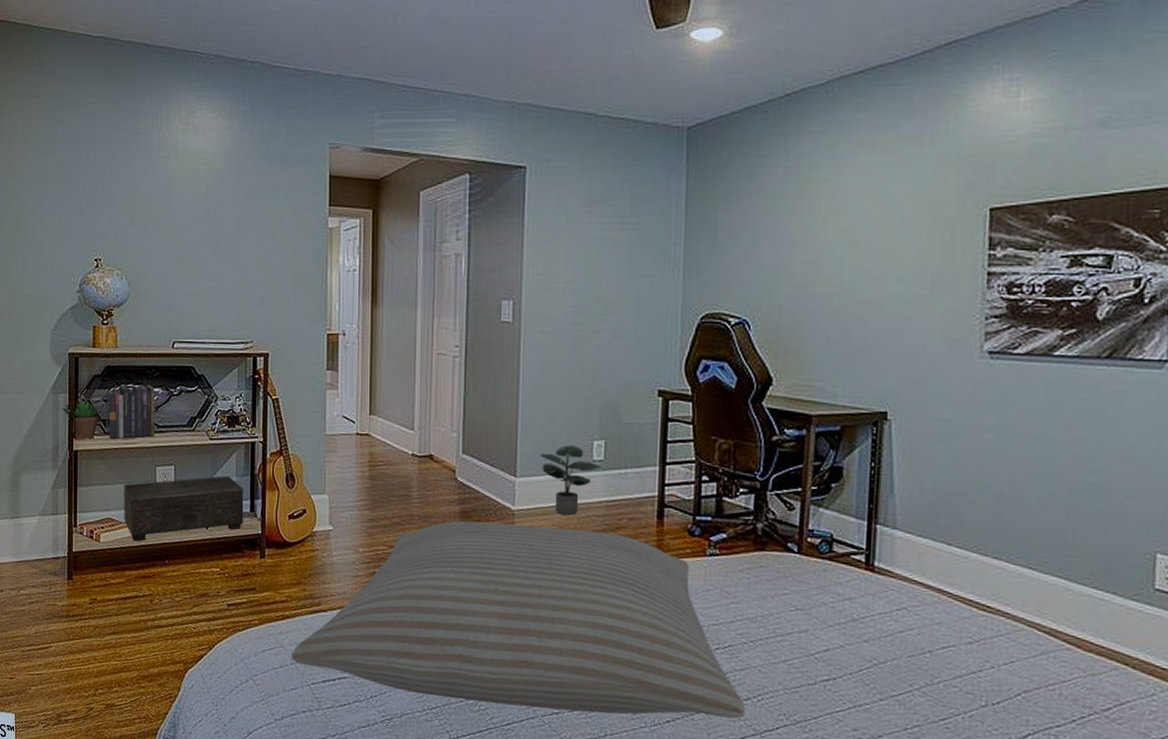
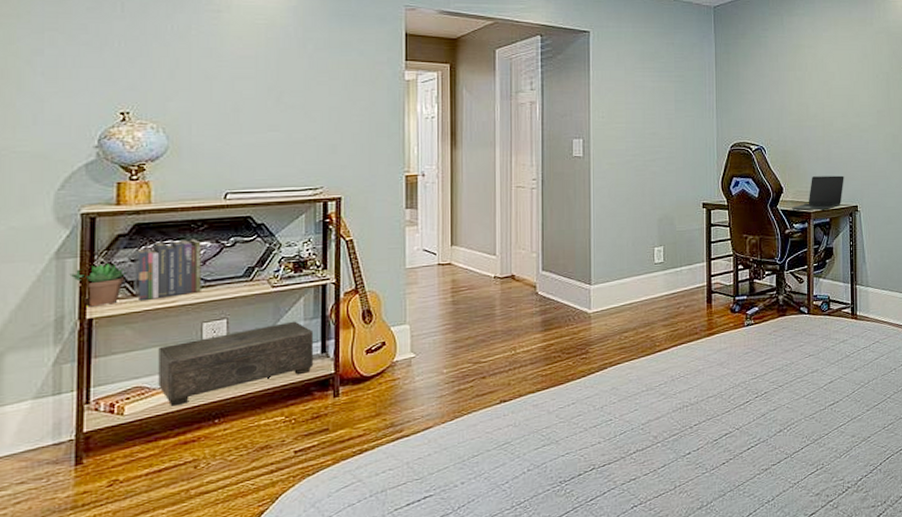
pillow: present [292,520,746,719] -> none [371,320,780,495]
potted plant: present [539,445,602,516] -> none [610,253,662,312]
laptop: none [784,365,869,414] -> present [792,175,844,211]

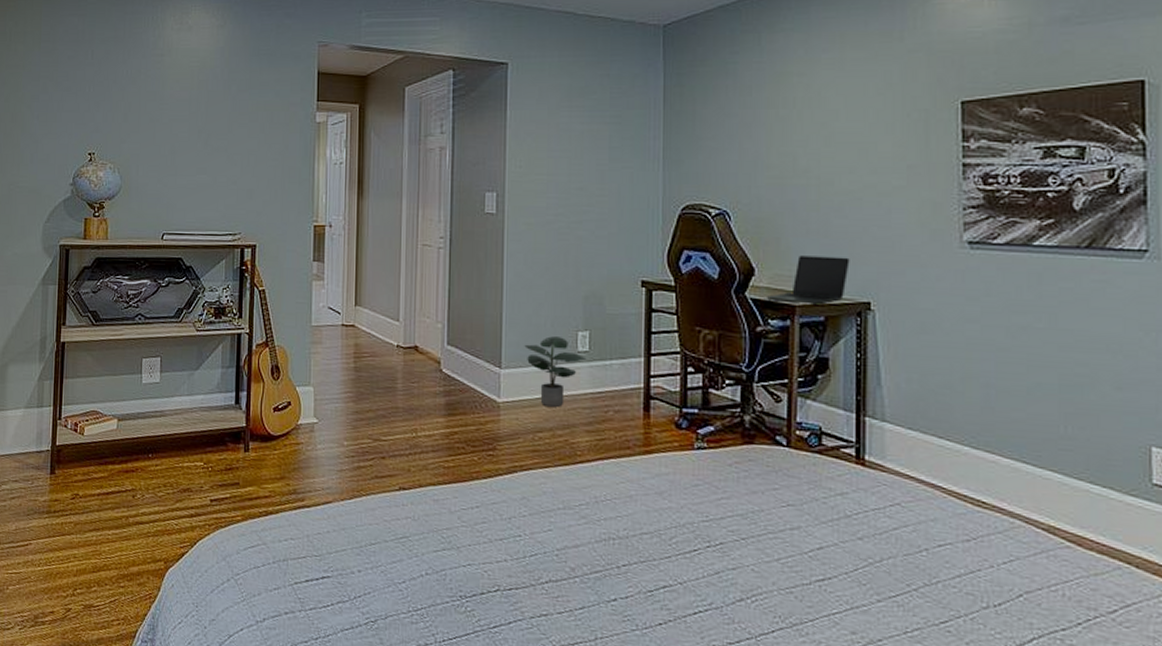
succulent plant: present [69,263,129,307] -> none [51,292,91,332]
books: present [134,239,201,302] -> none [93,276,143,331]
decorative box: present [158,321,314,406] -> none [109,367,229,435]
potted plant: none [610,253,662,312] -> present [524,336,587,408]

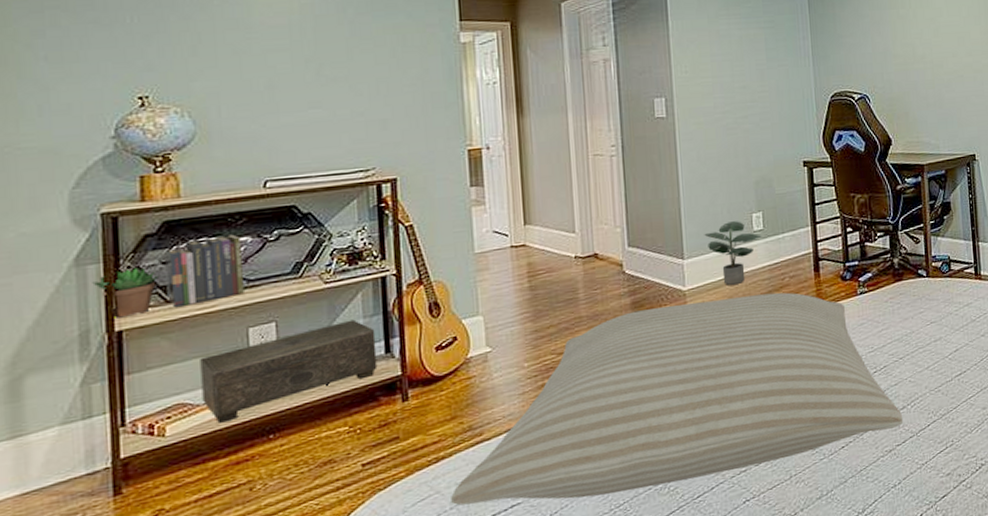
succulent plant: none [51,292,91,332] -> present [92,268,160,318]
books: none [93,276,143,331] -> present [164,234,244,308]
decorative box: none [109,367,229,435] -> present [200,319,378,423]
pillow: none [274,413,740,621] -> present [451,292,904,506]
laptop: present [767,255,850,305] -> none [903,122,959,163]

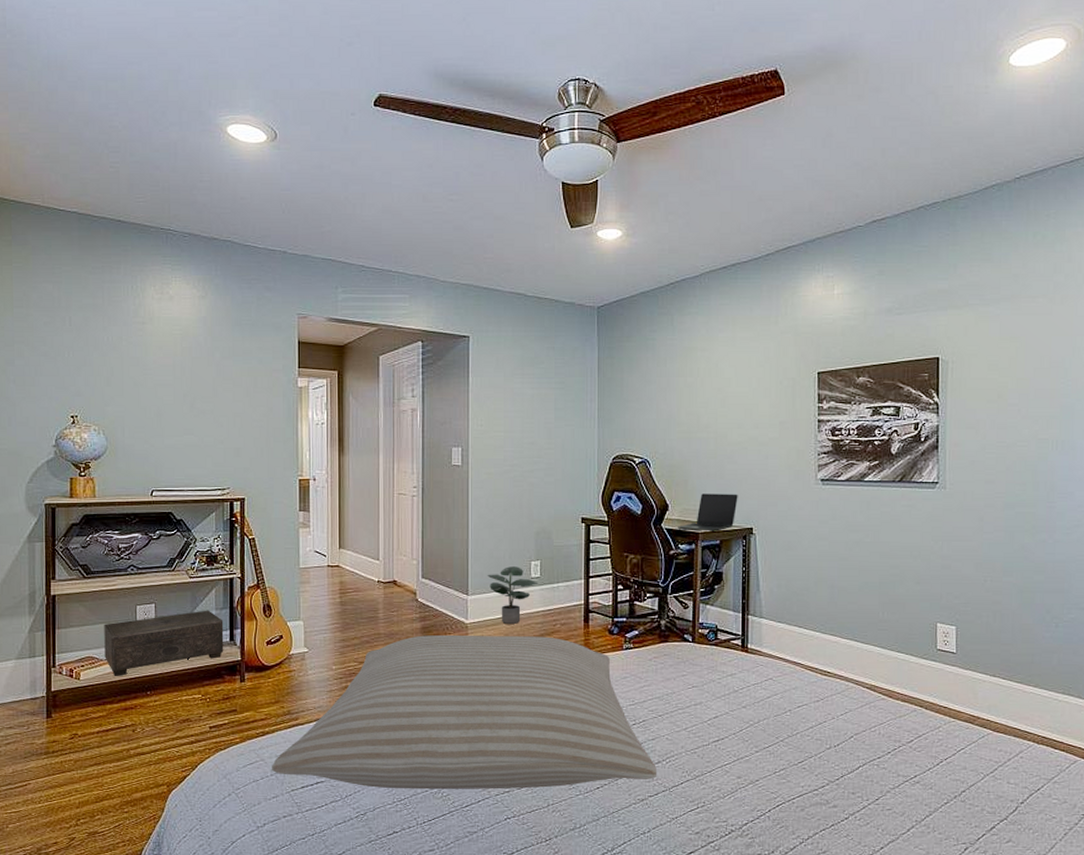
succulent plant: present [92,268,160,318] -> none [38,548,81,585]
books: present [164,234,244,308] -> none [84,530,135,583]
laptop: none [903,122,959,163] -> present [678,493,738,531]

